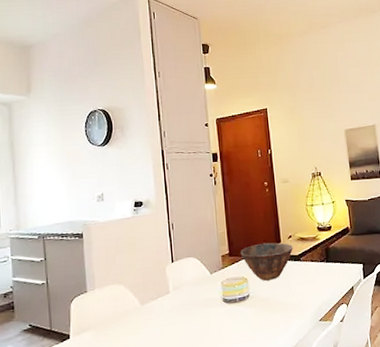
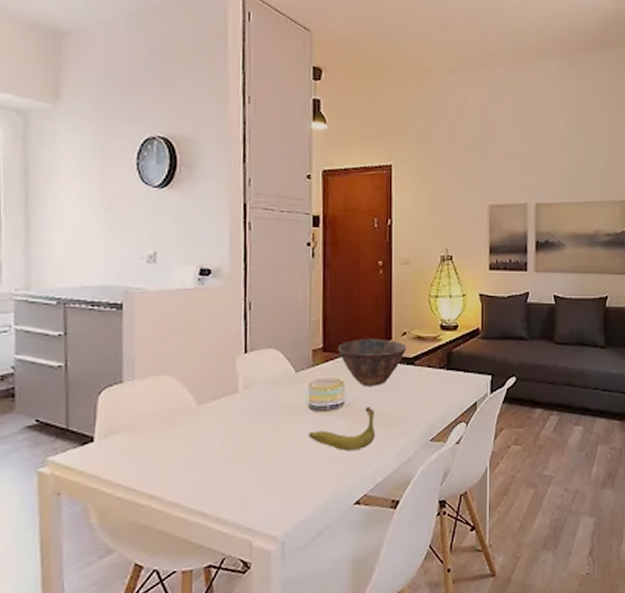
banana: none [224,296,276,334] -> present [308,406,376,451]

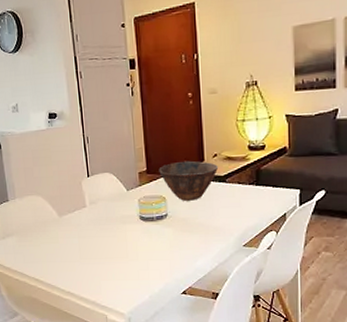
banana: present [308,406,376,451] -> none [141,217,195,253]

